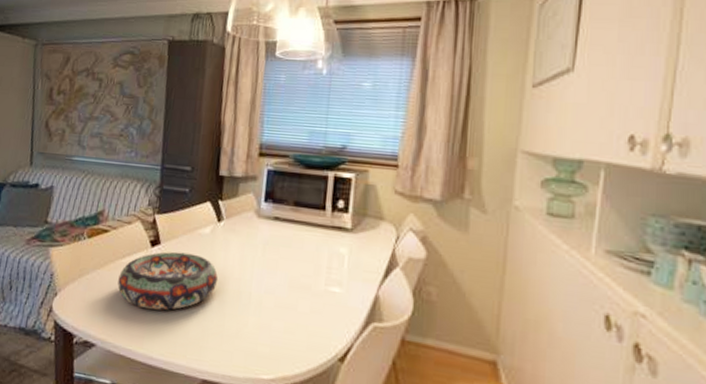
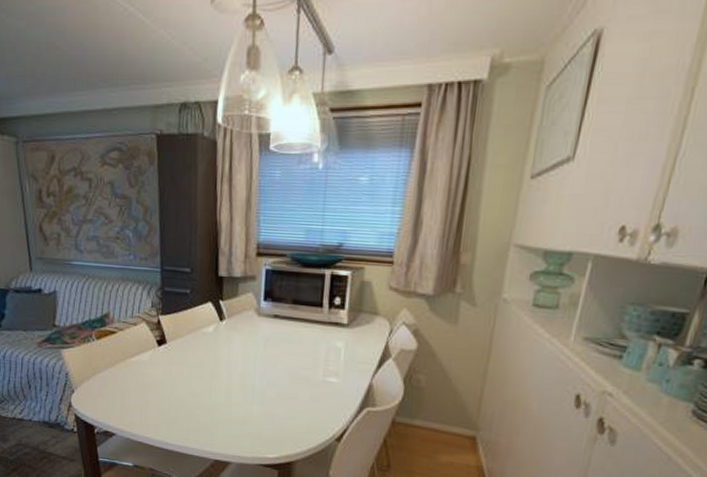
decorative bowl: present [117,251,218,311] -> none [130,350,223,403]

